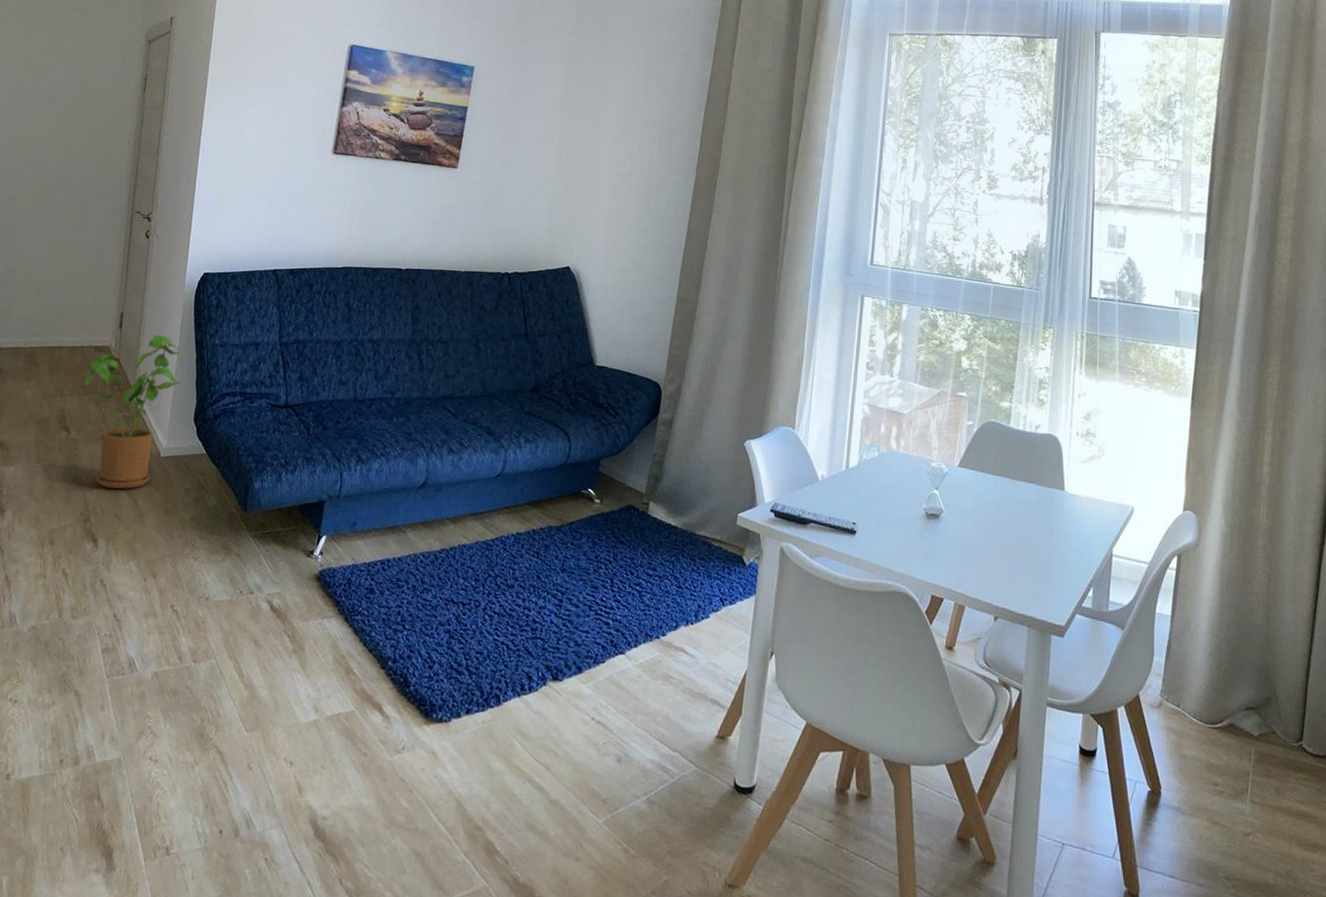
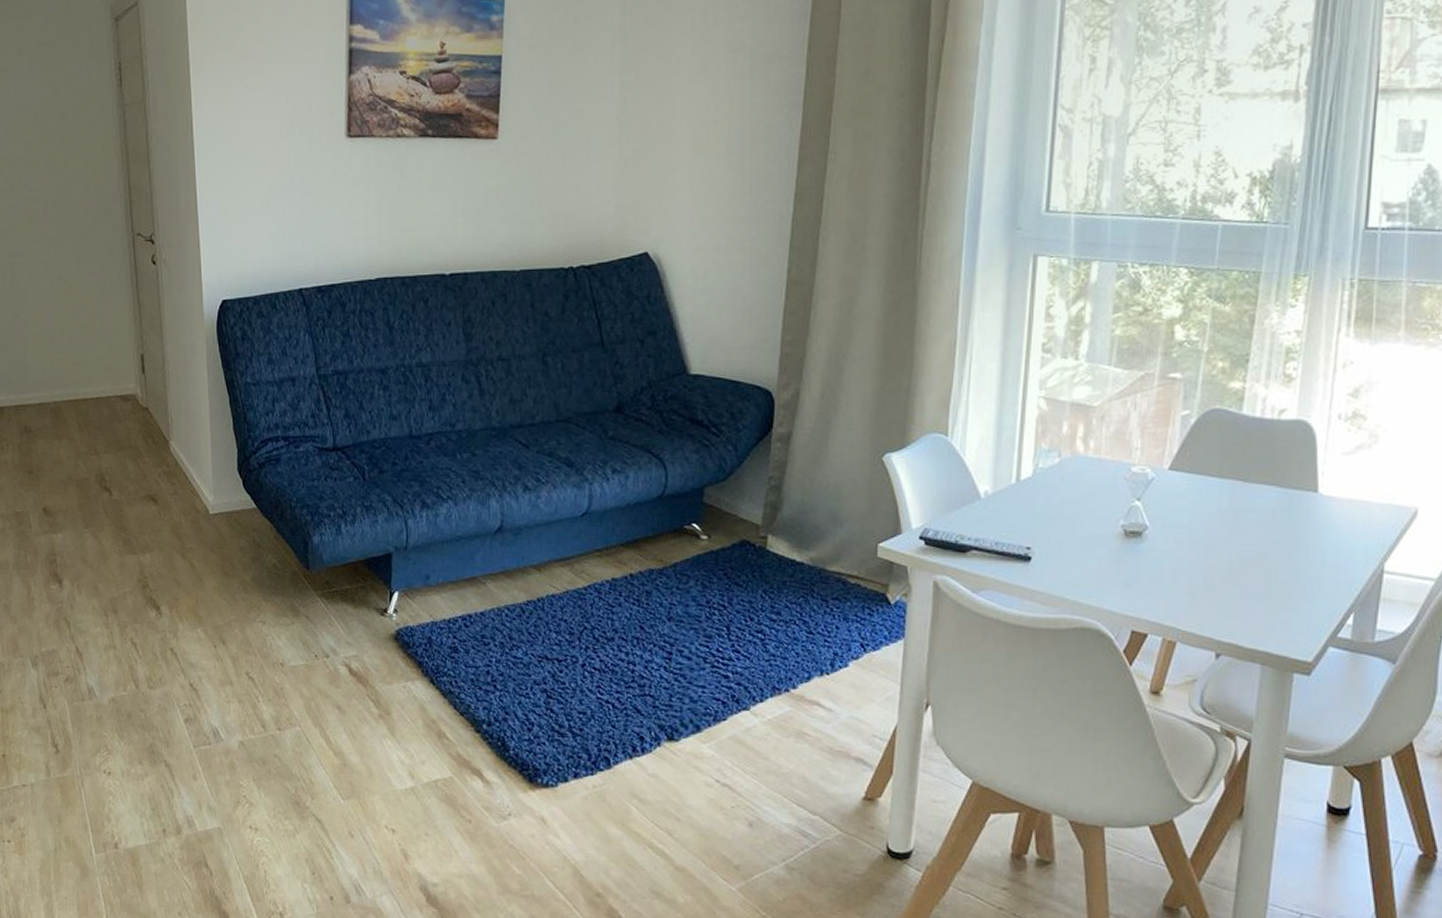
house plant: present [84,334,183,489] -> none [116,377,218,551]

